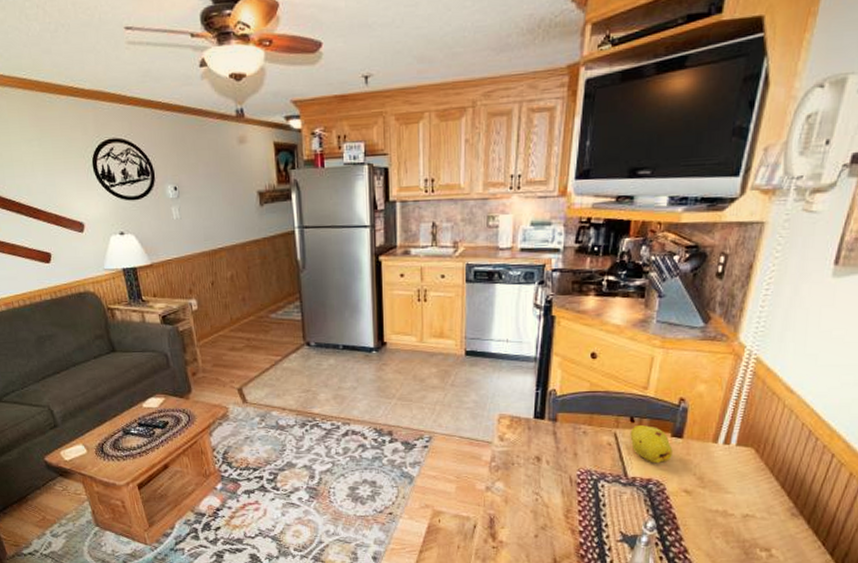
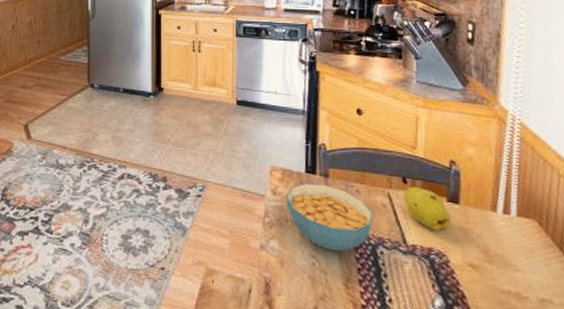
cereal bowl: none [513,428,598,487] -> present [286,183,374,252]

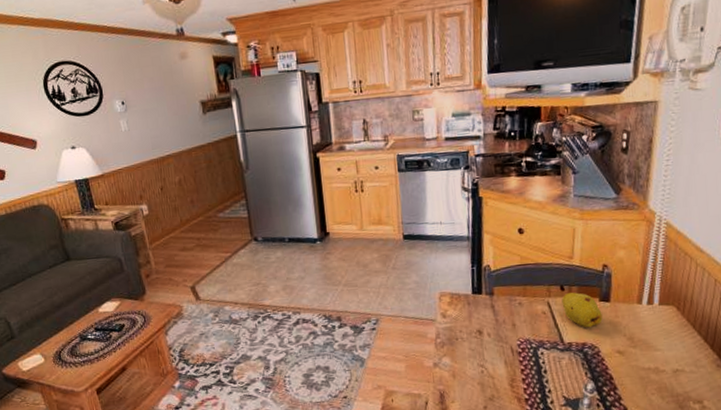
cereal bowl: present [286,183,374,252] -> none [455,302,535,359]

